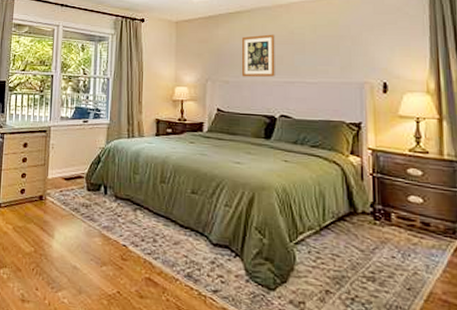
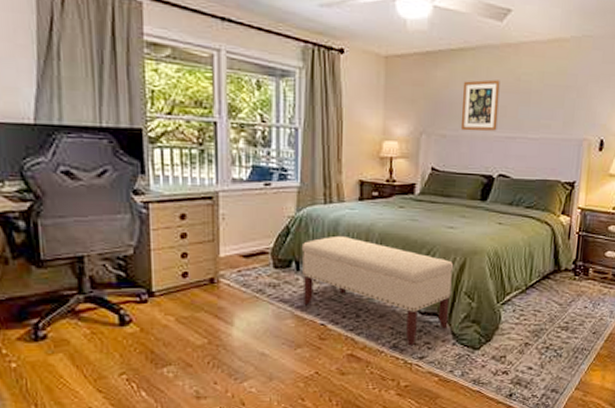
bench: none [109,165,243,278] -> present [301,235,454,346]

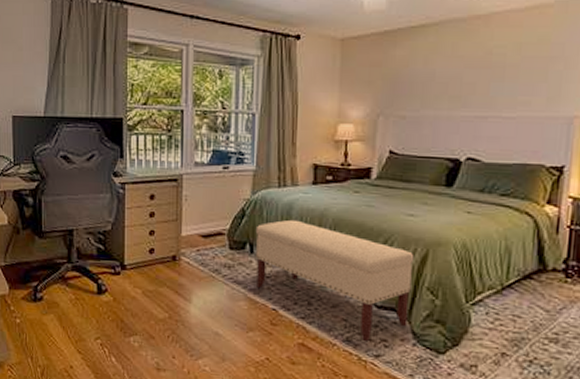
wall art: present [460,79,500,131] -> none [422,55,468,111]

